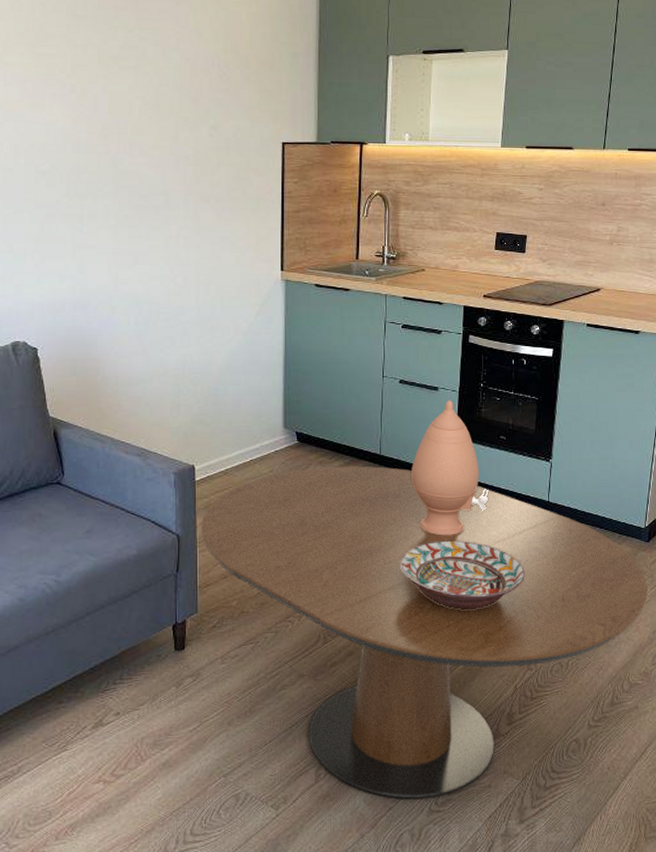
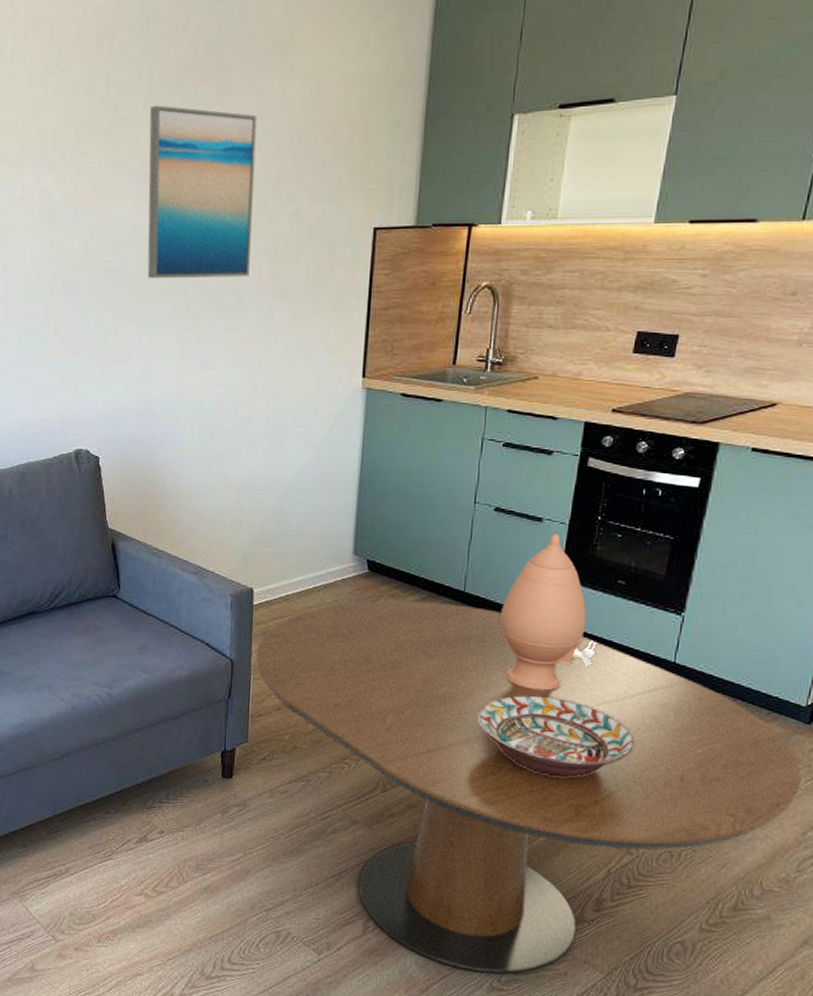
wall art: none [74,25,175,182] -> present [147,105,257,279]

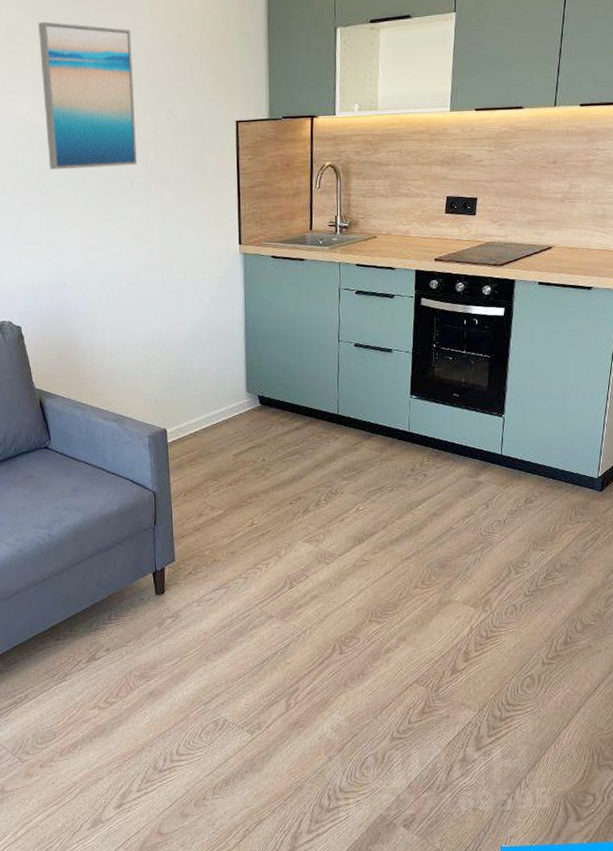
dining table: present [256,601,801,974] -> none [174,425,601,727]
decorative bowl: present [477,694,636,777] -> none [358,493,480,557]
vase: present [499,534,597,691] -> none [367,361,443,489]

